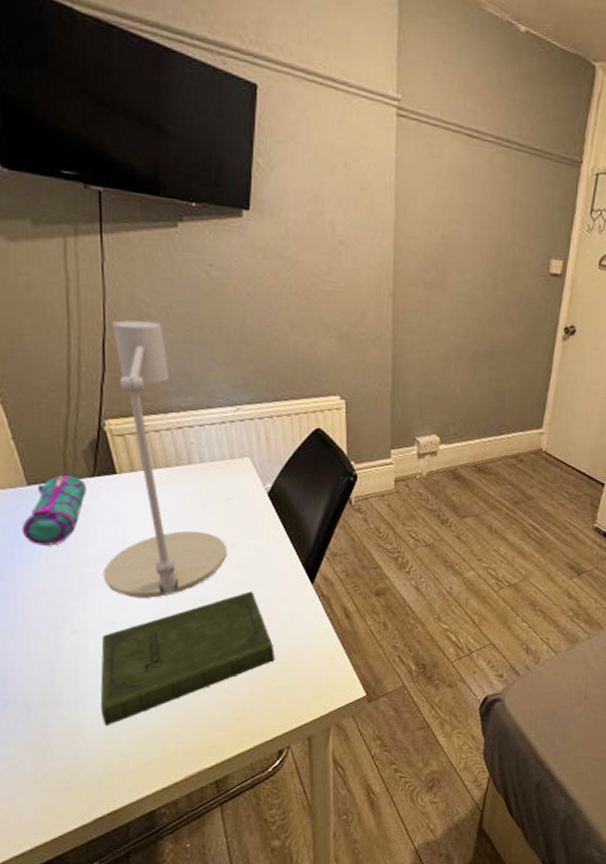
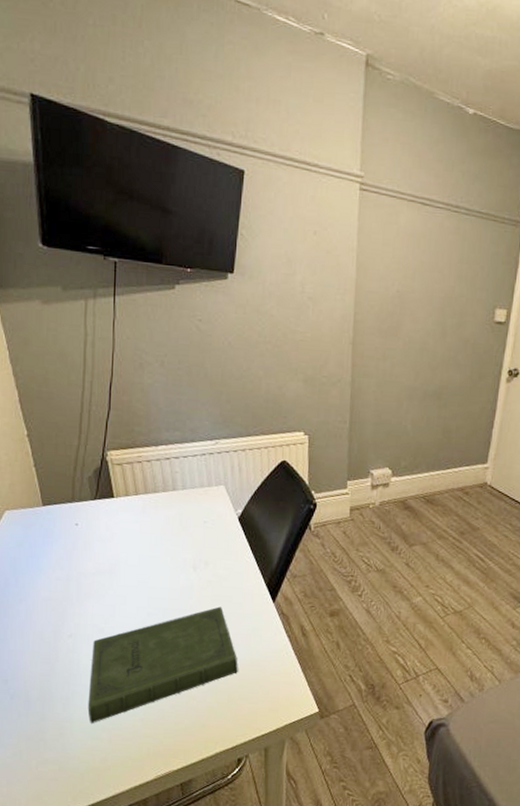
pencil case: present [21,475,86,546] -> none [35,498,89,559]
desk lamp: present [103,319,228,598] -> none [97,366,202,609]

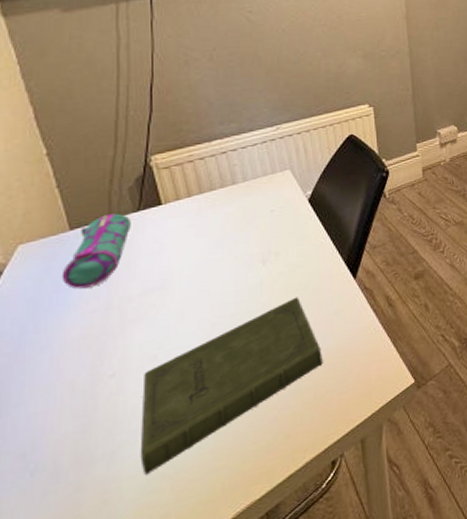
pencil case: none [35,498,89,559] -> present [61,213,131,290]

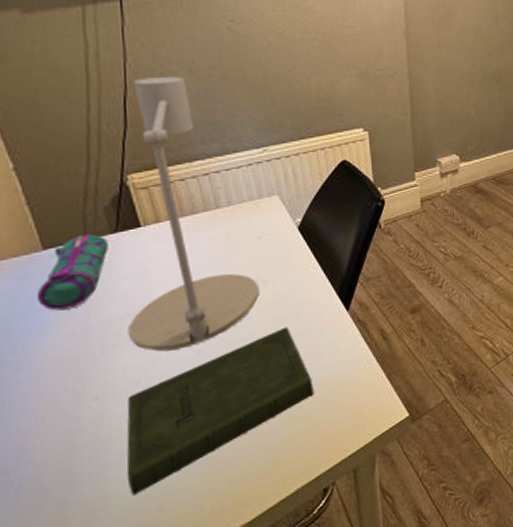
desk lamp: none [146,63,272,326] -> present [127,76,260,352]

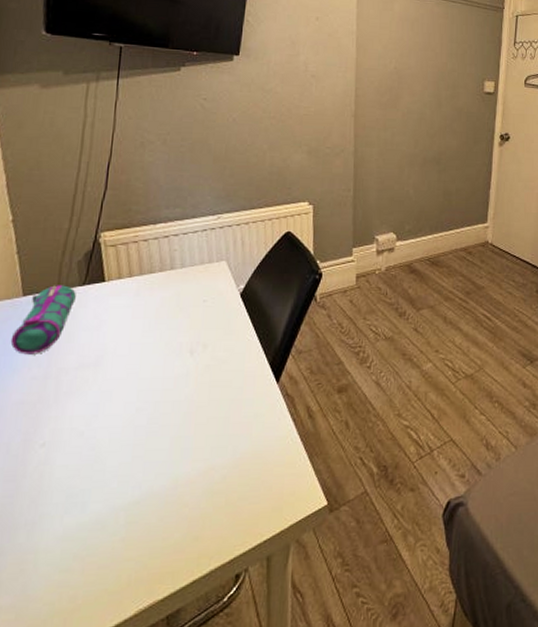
book: present [126,327,314,497] -> none [57,393,238,553]
desk lamp: present [127,76,260,352] -> none [79,145,199,405]

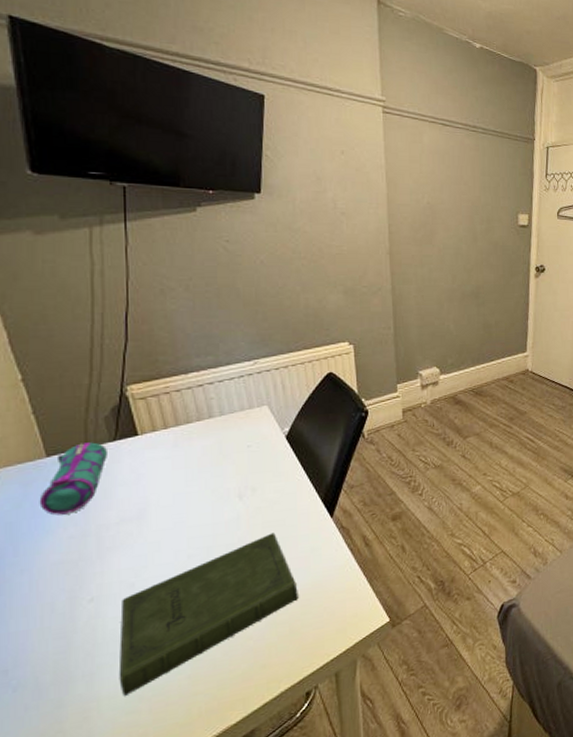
book: none [57,393,238,553] -> present [118,532,298,697]

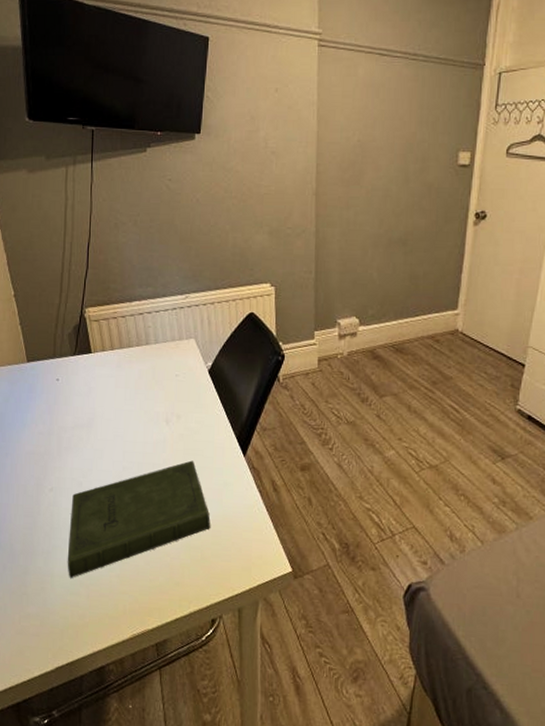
pencil case: present [39,442,107,516] -> none [20,354,69,413]

